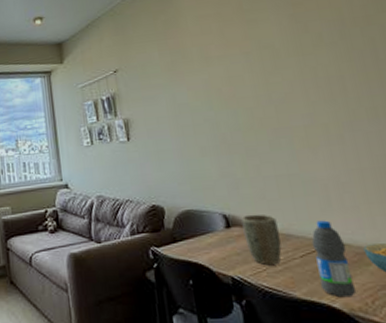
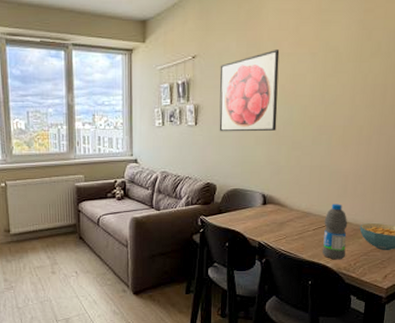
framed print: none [145,53,223,146] -> present [219,48,280,132]
plant pot: present [241,214,282,265] -> none [275,195,303,234]

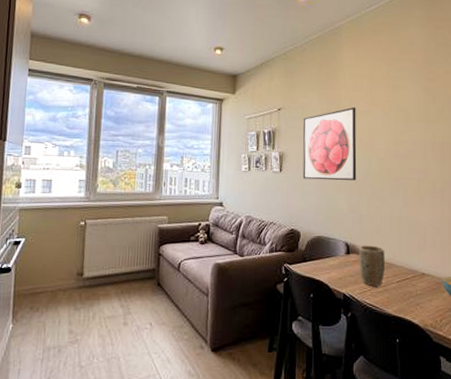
plant pot: none [275,195,303,234] -> present [359,245,385,286]
water bottle: present [322,204,348,260] -> none [407,255,431,316]

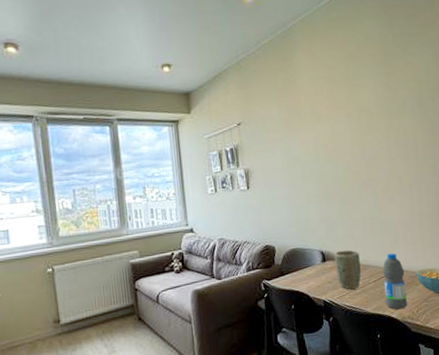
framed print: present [302,106,357,181] -> none [264,112,325,194]
water bottle: none [407,255,431,316] -> present [382,253,408,310]

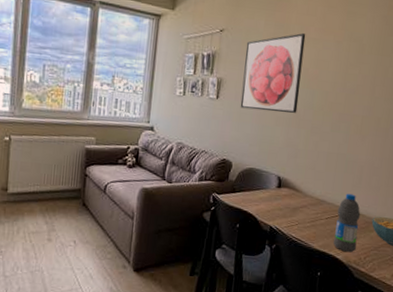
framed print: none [264,112,325,194] -> present [240,32,306,113]
plant pot: present [334,249,361,289] -> none [289,180,318,221]

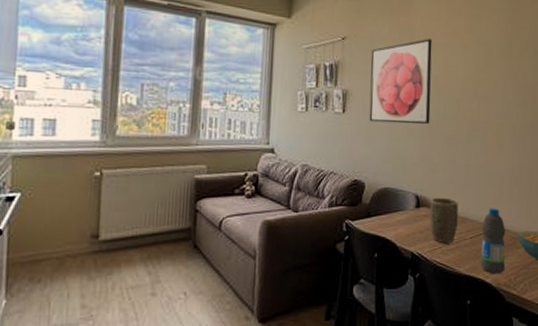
plant pot: none [289,180,318,221] -> present [429,197,459,243]

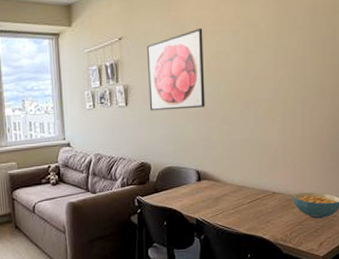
plant pot: present [429,197,459,243] -> none [210,170,236,209]
water bottle: present [481,208,506,274] -> none [258,175,282,232]

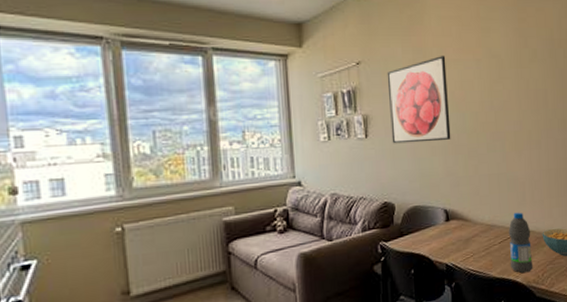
water bottle: none [258,175,282,232] -> present [508,212,534,274]

